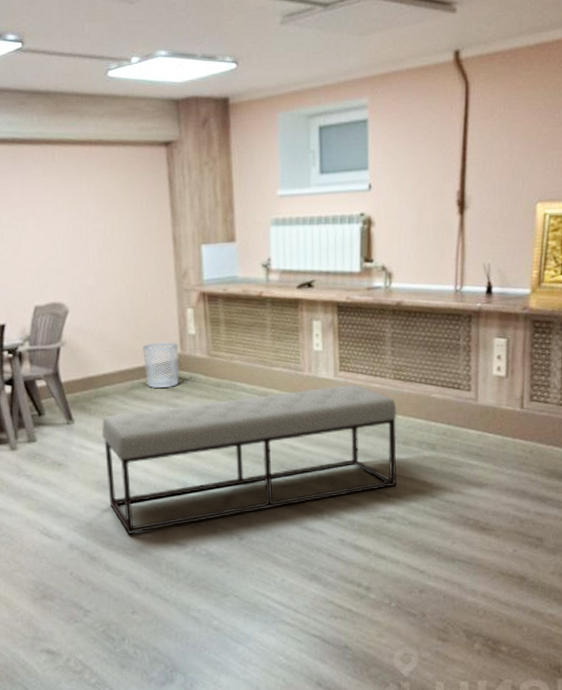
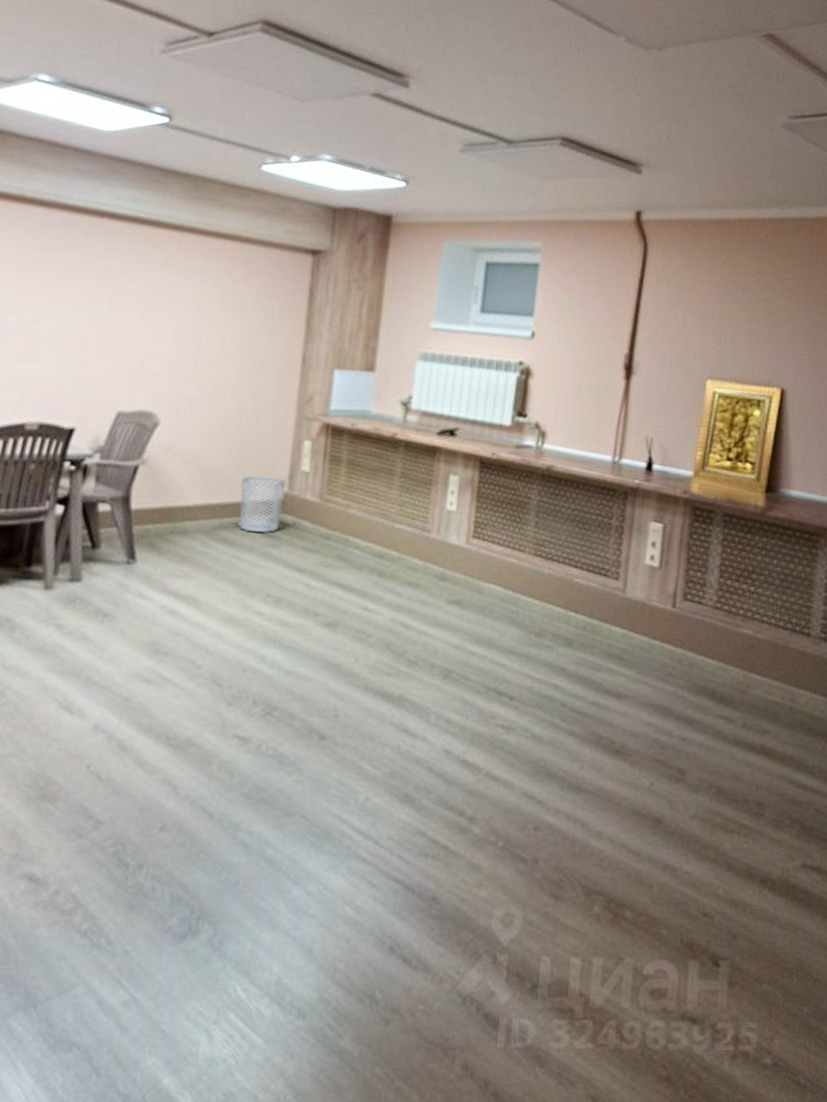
bench: present [101,383,397,534] -> none [161,554,533,718]

